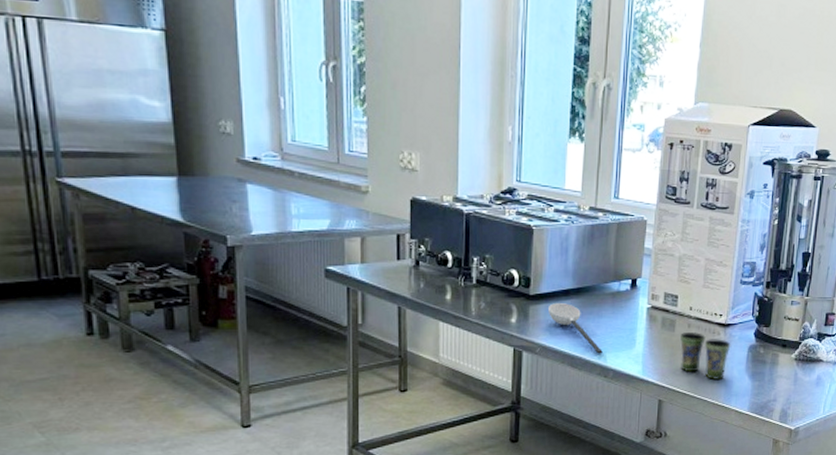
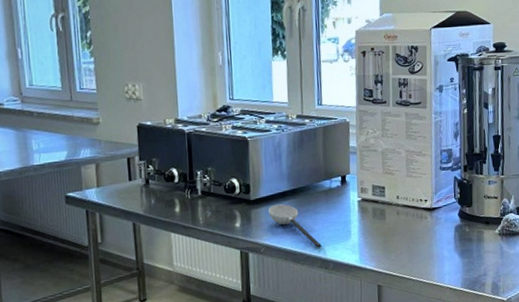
cup: present [679,332,731,381] -> none [390,219,439,262]

